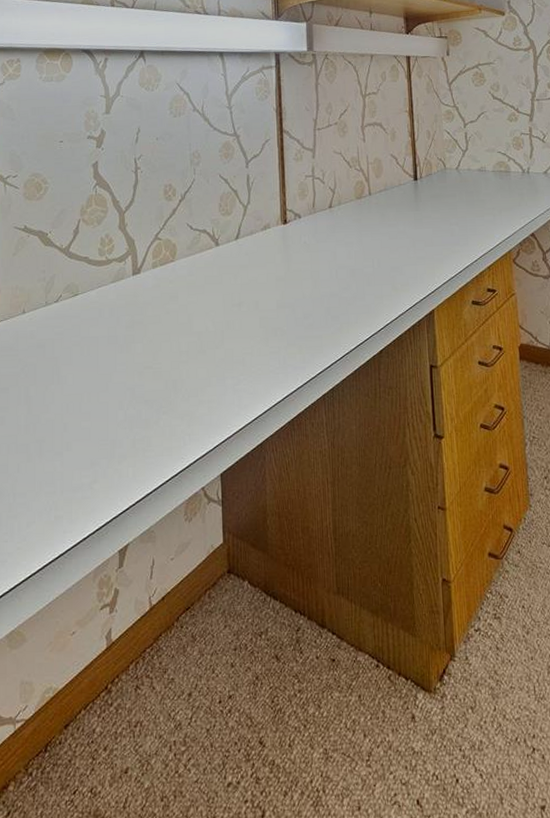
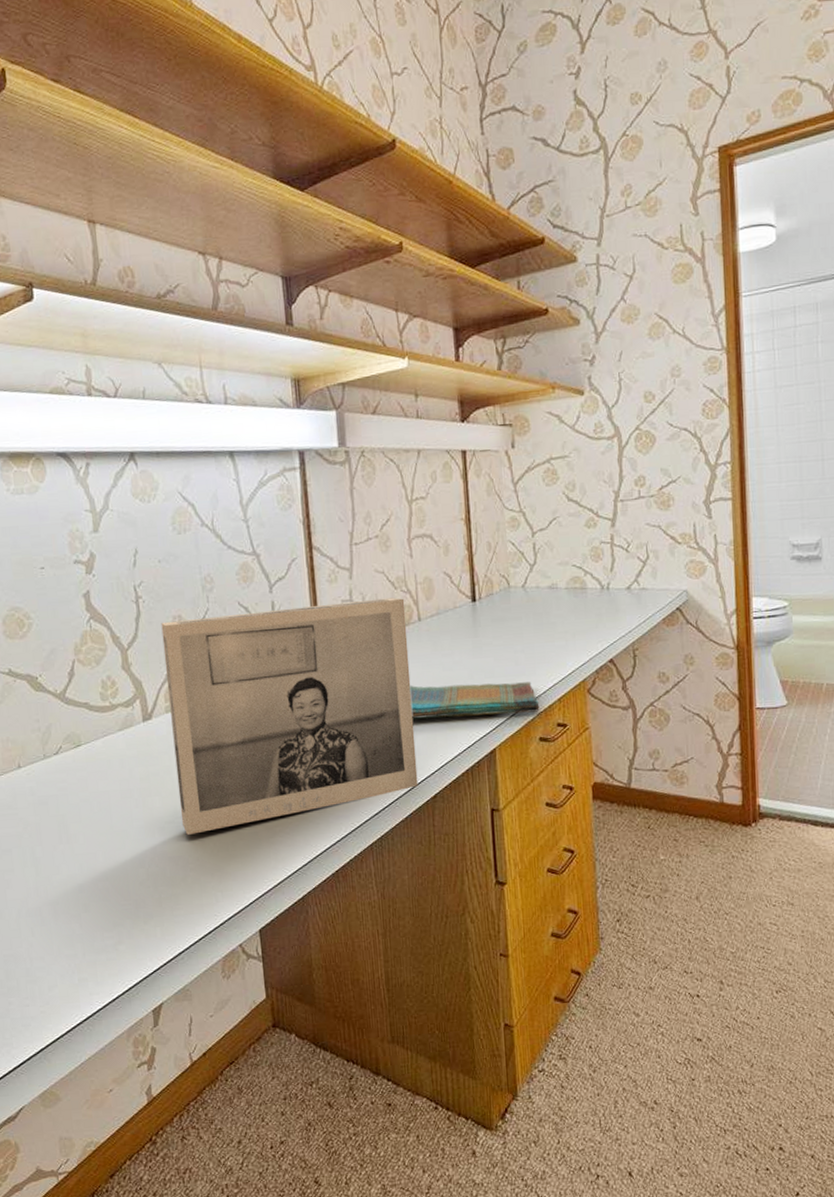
photo frame: none [154,174,367,380] -> present [161,597,418,835]
dish towel: none [361,251,472,281] -> present [410,682,540,719]

